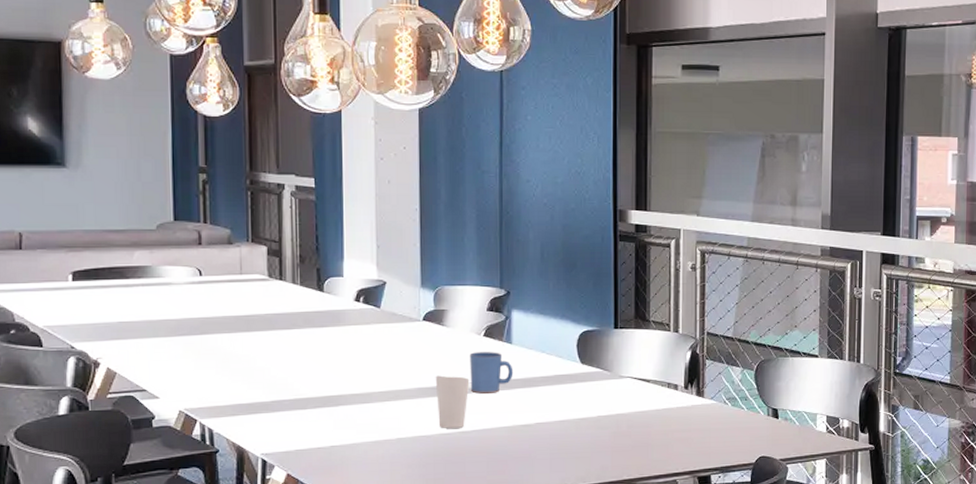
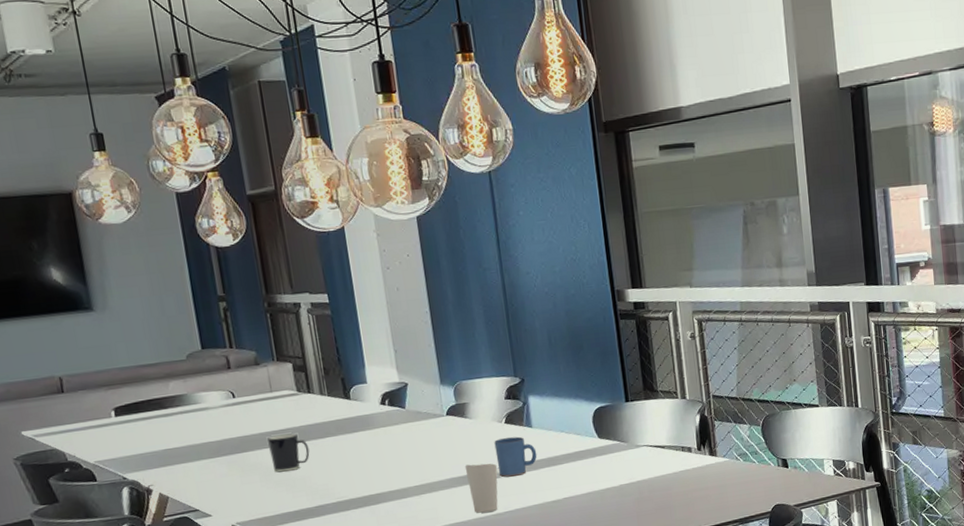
mug: none [229,320,273,361] -> present [266,433,310,473]

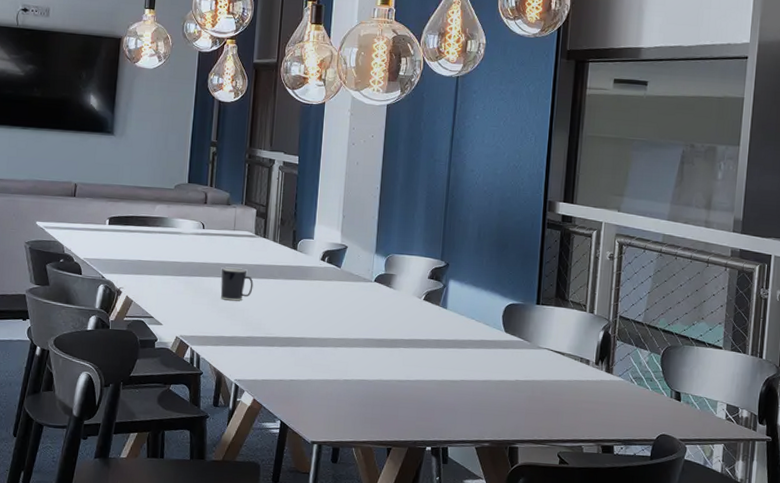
cup: present [464,463,498,513] -> none [379,329,409,378]
mug: present [494,436,537,478] -> none [409,313,446,350]

